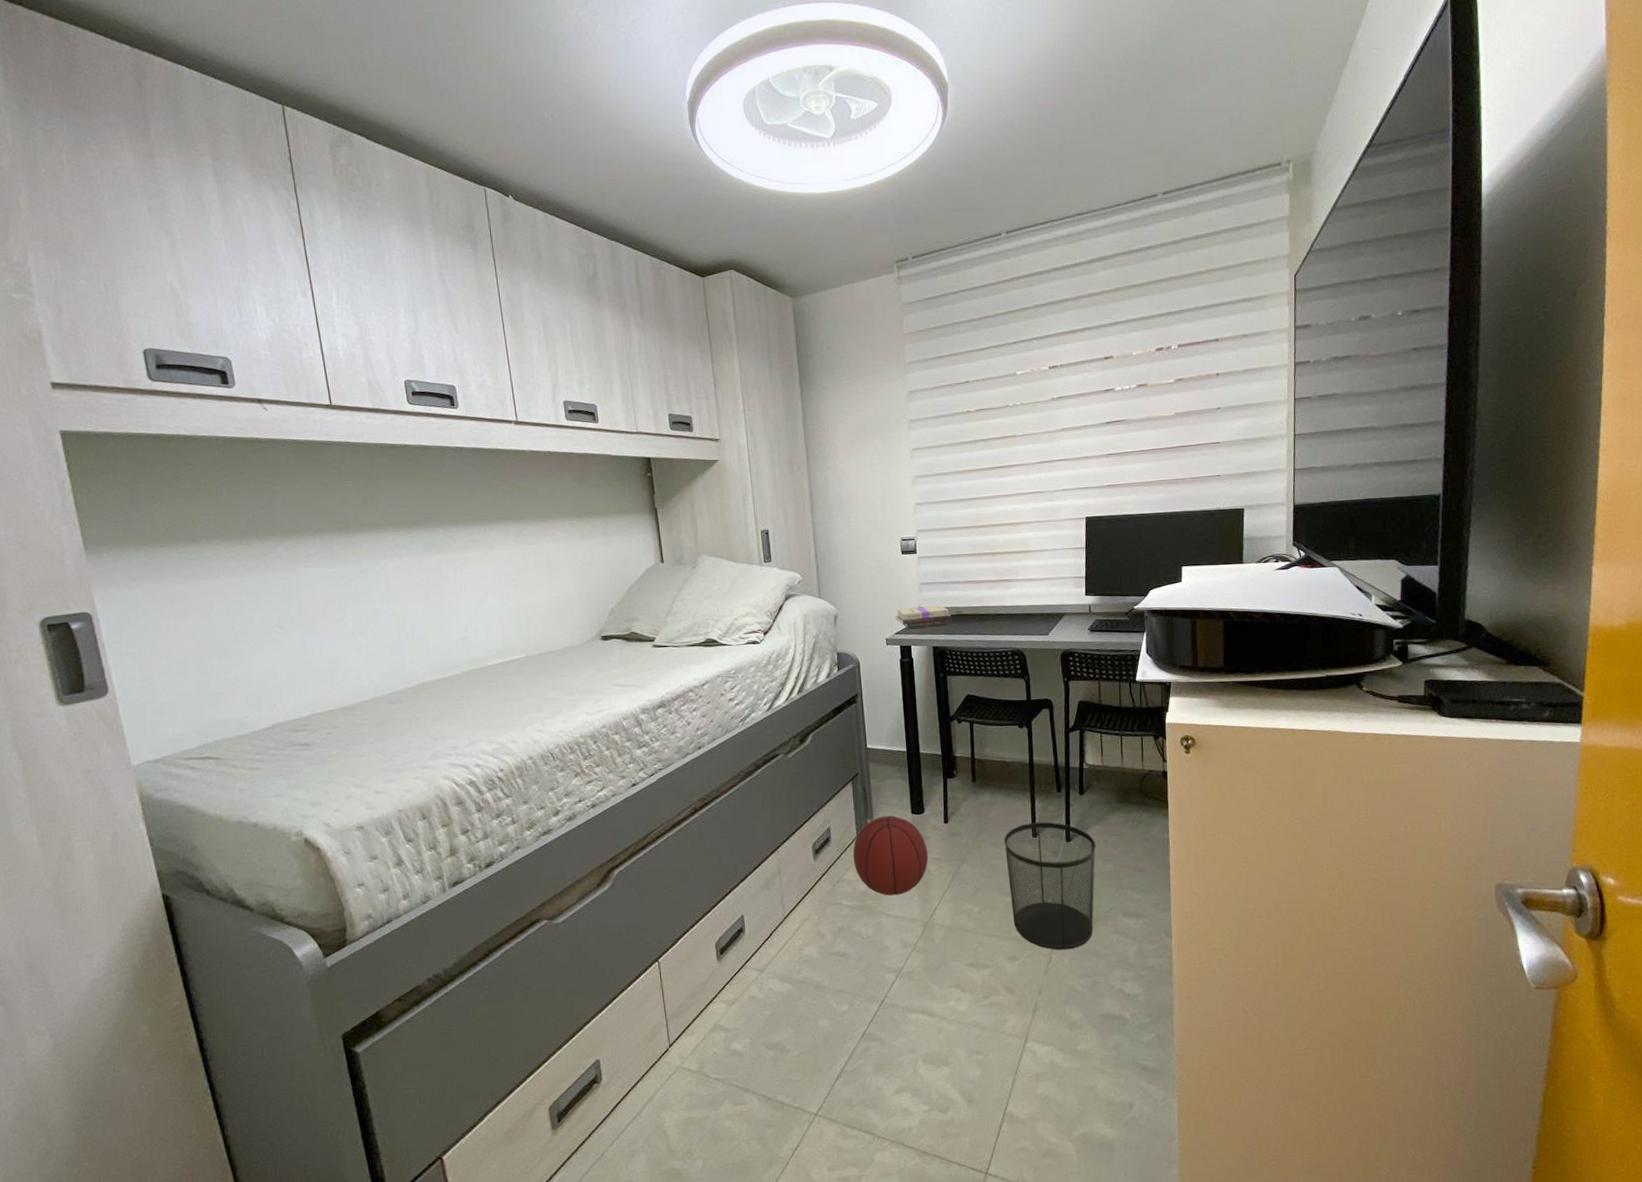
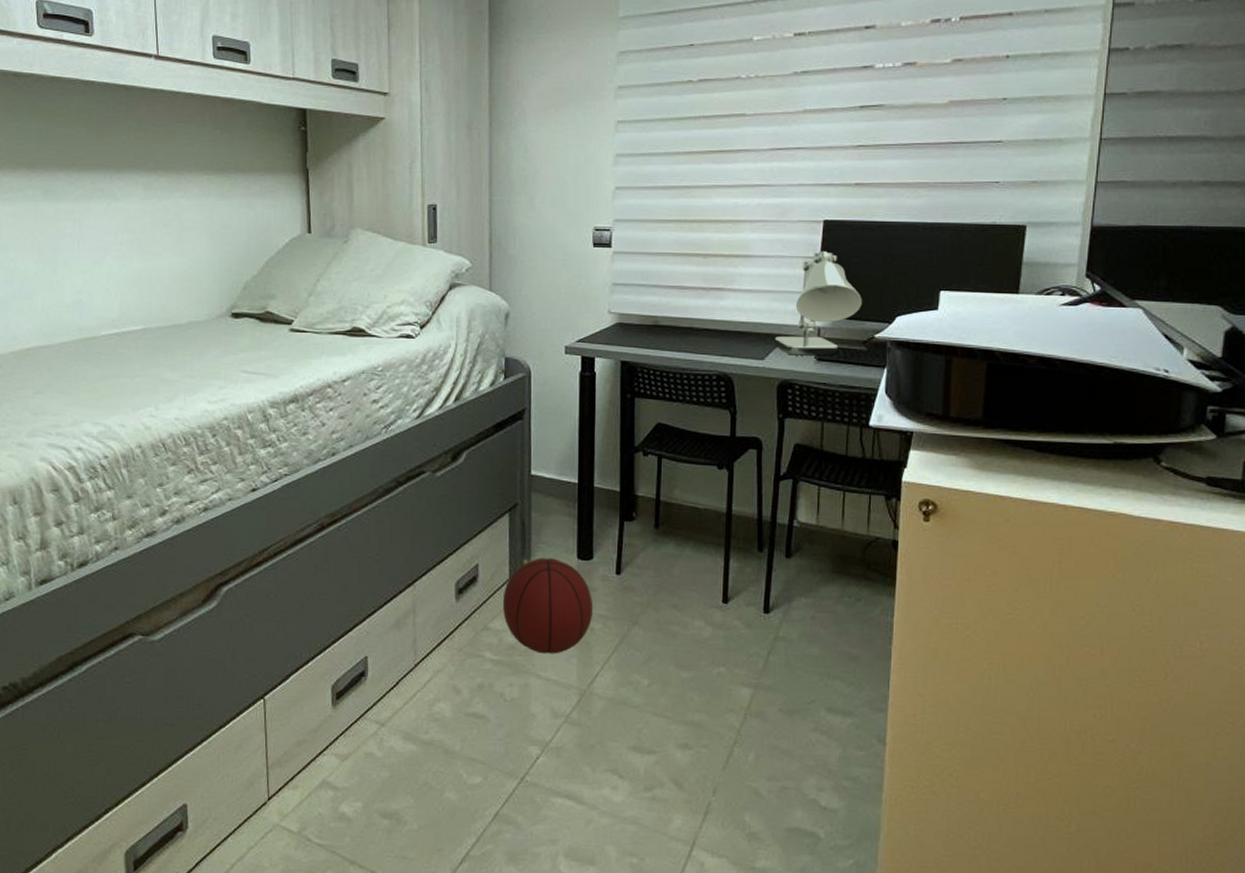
books: present [895,604,952,629] -> none [579,311,647,338]
waste bin: present [1003,822,1097,950] -> none [686,585,801,744]
desk lamp: none [1055,542,1122,629] -> present [774,251,862,356]

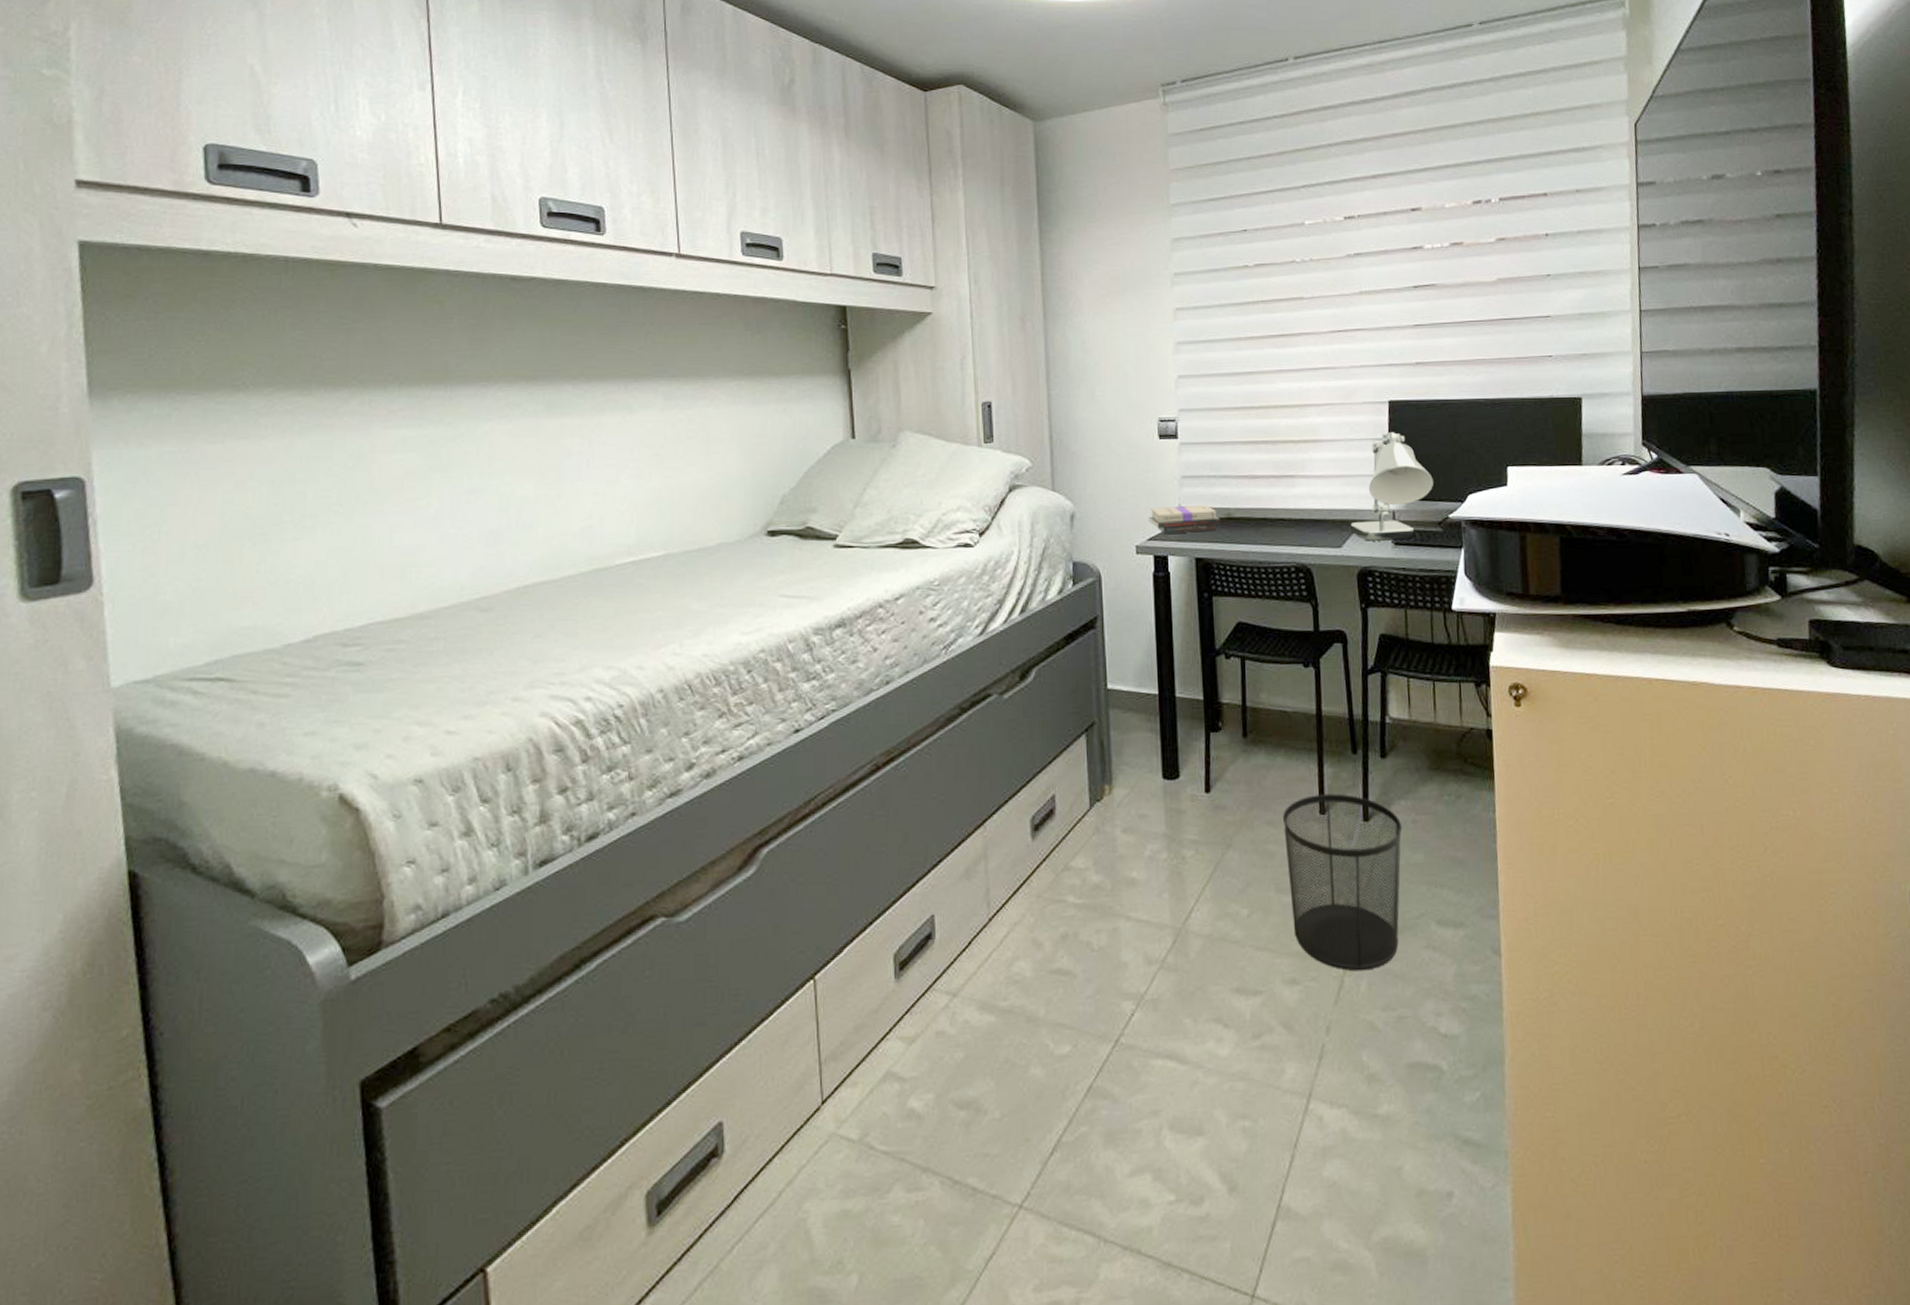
basketball: present [502,558,594,654] -> none [1083,780,1184,891]
books: none [579,311,647,338] -> present [1149,504,1220,535]
waste bin: none [686,585,801,744] -> present [1282,793,1403,971]

